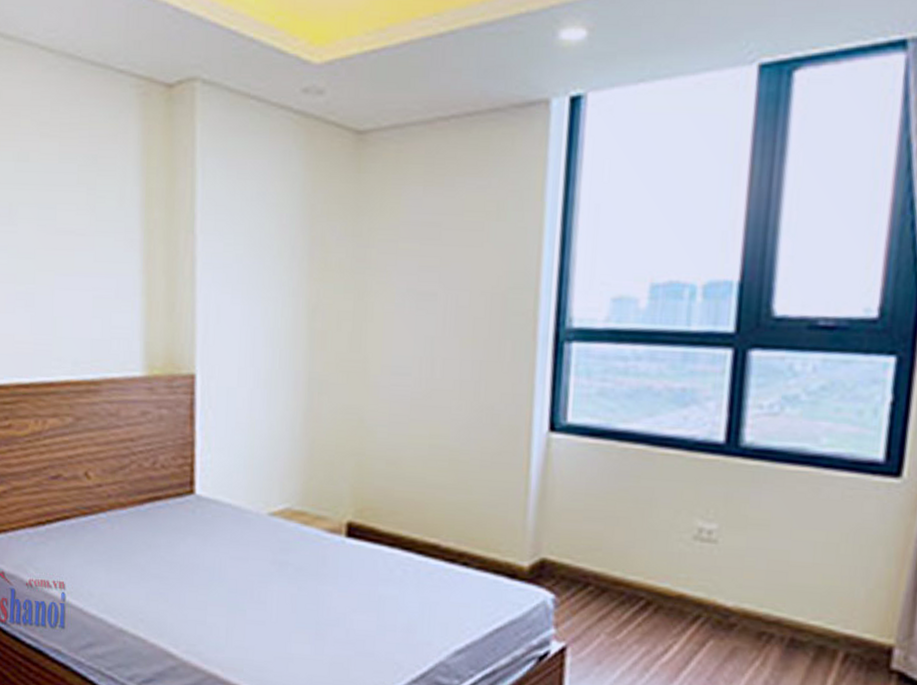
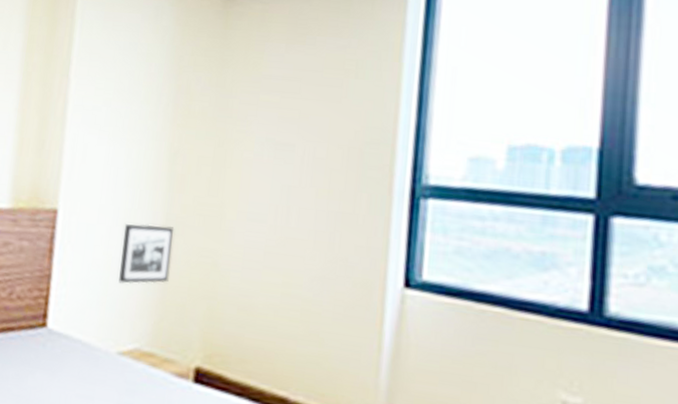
picture frame: none [264,384,318,446] -> present [118,224,175,284]

